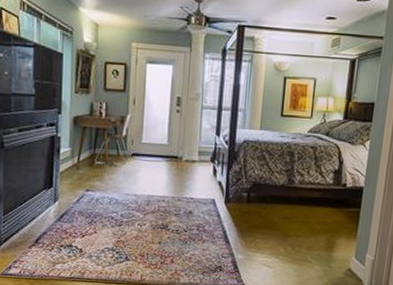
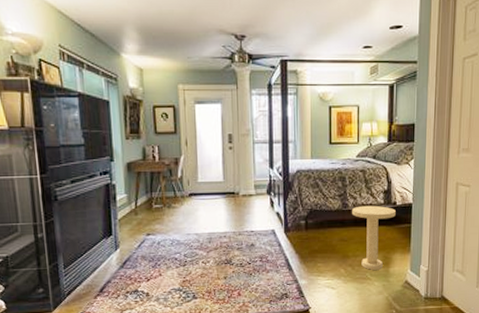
side table: none [298,184,345,253] -> present [352,205,396,270]

